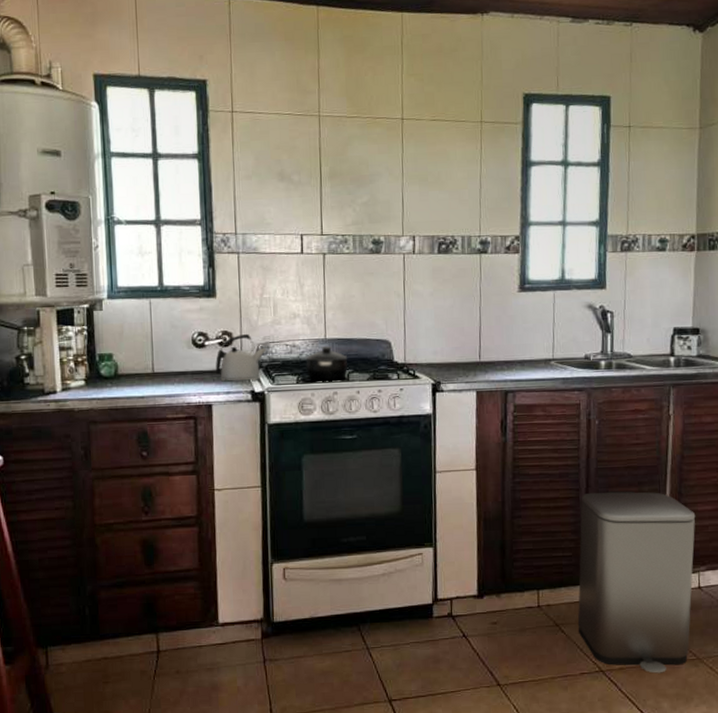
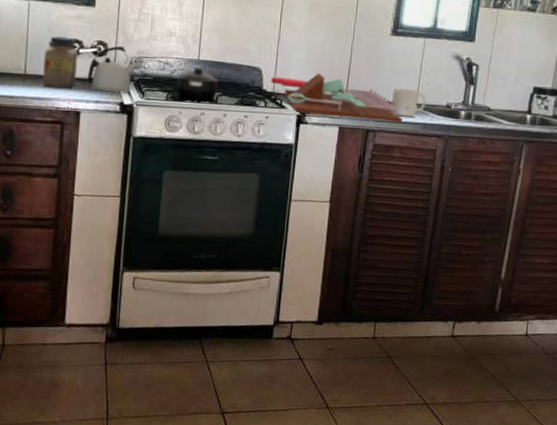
jar: none [170,330,205,384] -> present [43,36,78,89]
spice rack: none [400,338,541,382] -> present [270,73,403,123]
mug: none [528,344,564,375] -> present [391,88,427,118]
pedal bin: present [577,491,696,674] -> none [408,235,532,411]

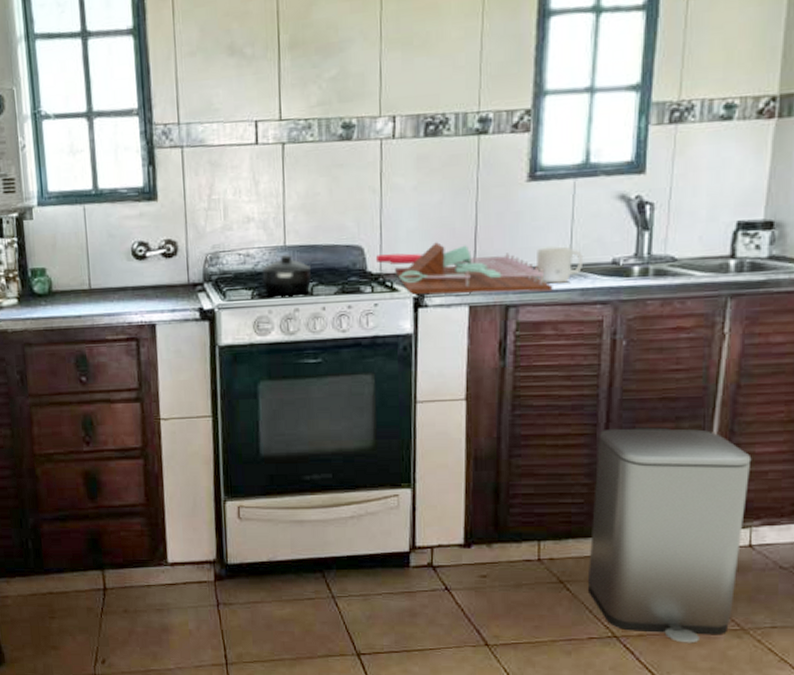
jar: present [43,36,78,89] -> none [108,239,147,301]
kettle: present [86,45,140,94] -> none [158,241,217,298]
pedal bin: none [408,235,532,411] -> present [587,427,752,643]

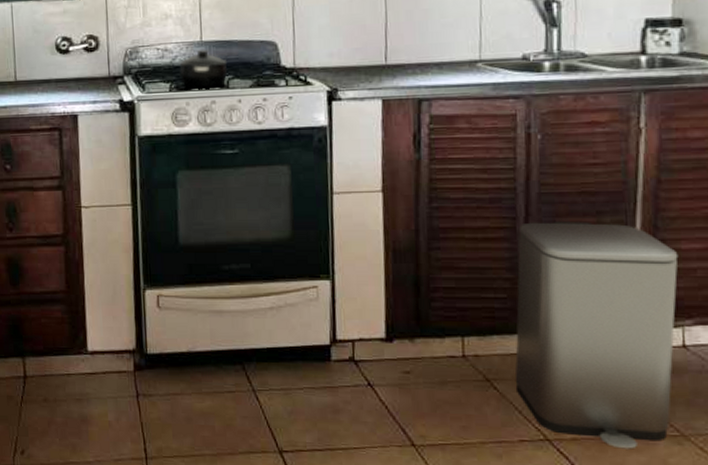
spice rack: present [375,242,553,295] -> none [289,38,465,89]
mug: present [537,246,584,285] -> none [447,42,494,79]

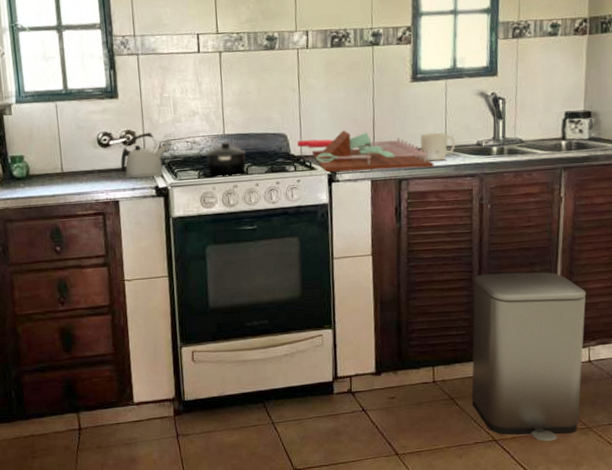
kettle: none [80,37,137,90] -> present [120,132,169,179]
spice rack: none [289,38,465,89] -> present [296,130,434,172]
mug: none [447,42,494,79] -> present [420,132,456,162]

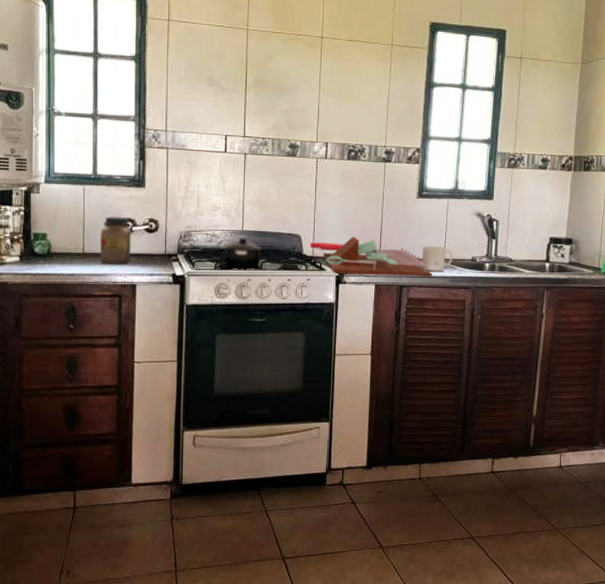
jar: none [77,130,111,182] -> present [100,216,132,264]
kettle: present [120,132,169,179] -> none [140,222,189,266]
pedal bin: present [471,271,586,442] -> none [453,379,561,541]

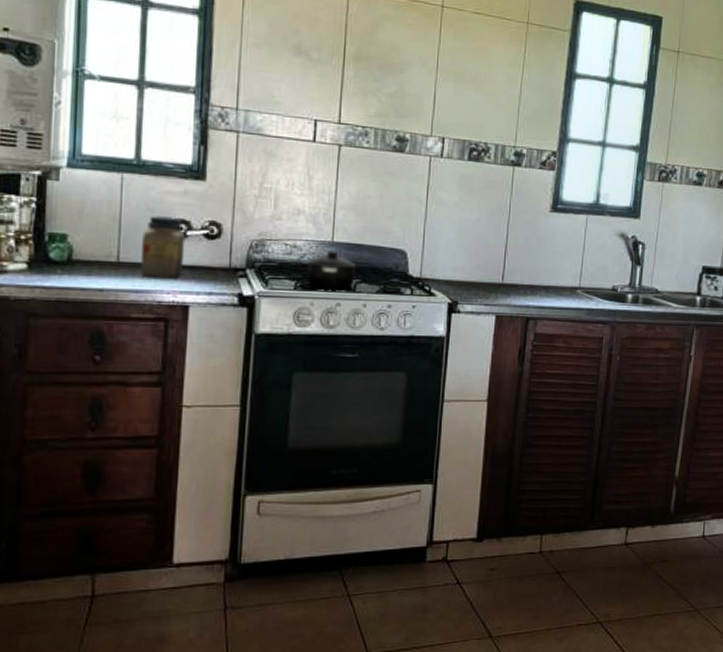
spice rack: present [309,236,433,277] -> none [416,255,566,309]
mug: present [422,245,453,273] -> none [553,270,591,304]

